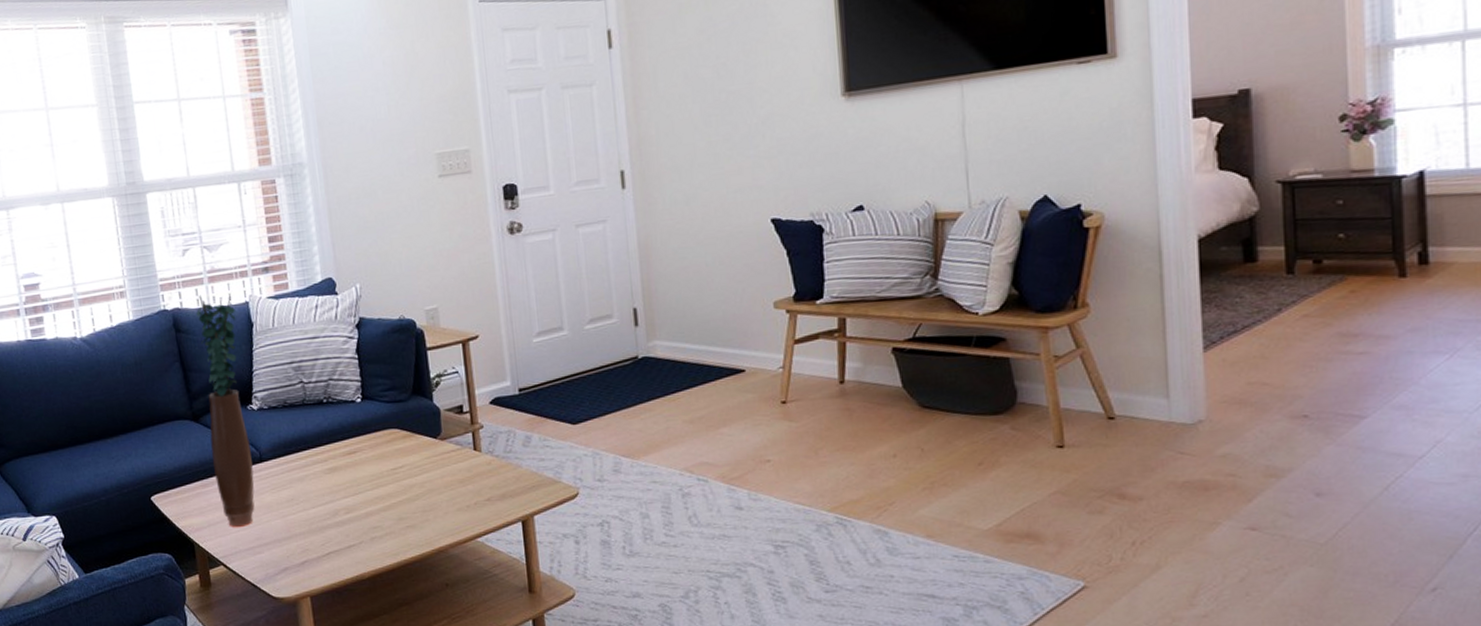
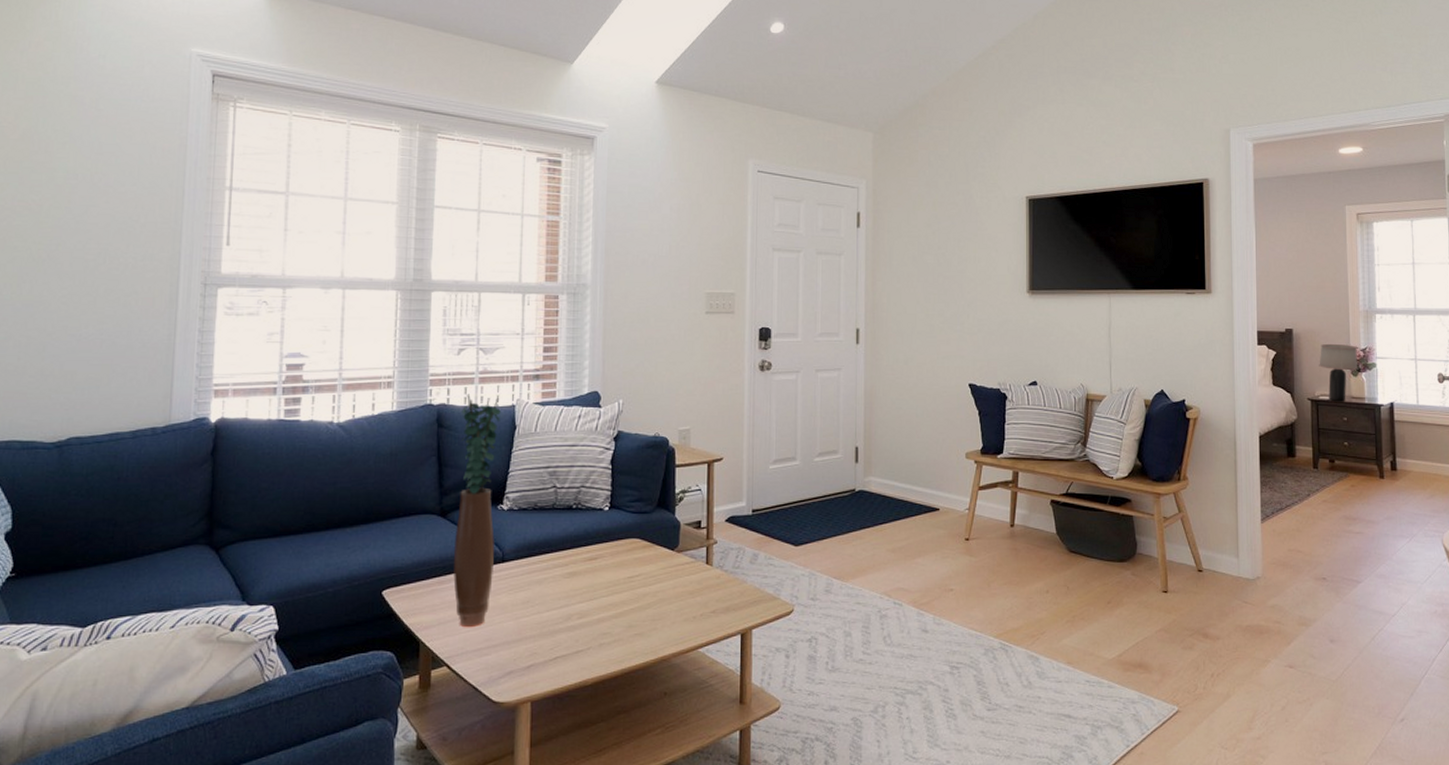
table lamp: none [1295,98,1363,182] -> present [1319,344,1359,403]

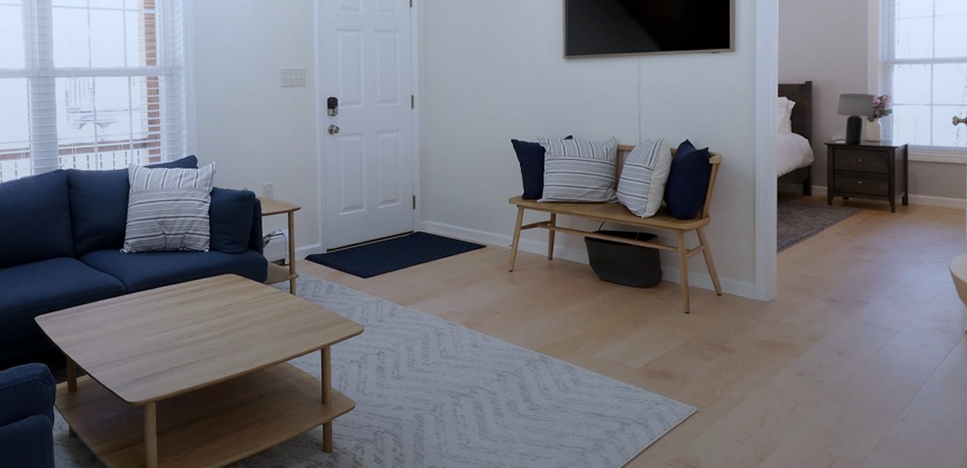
vase: present [453,394,501,627] -> none [86,160,120,344]

